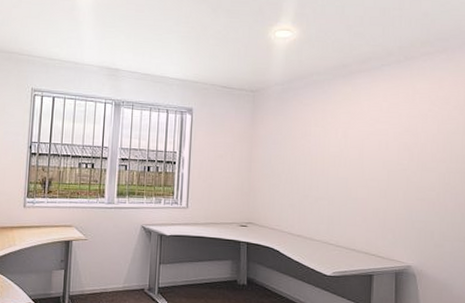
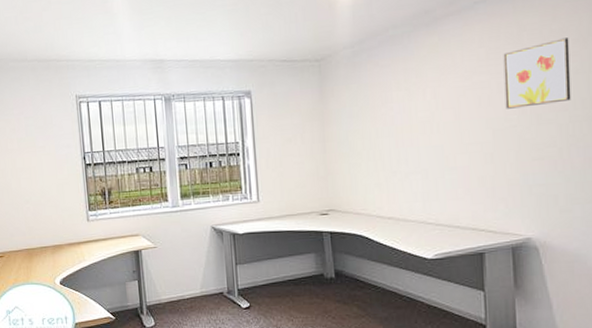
wall art: none [399,104,450,156] -> present [503,37,571,109]

